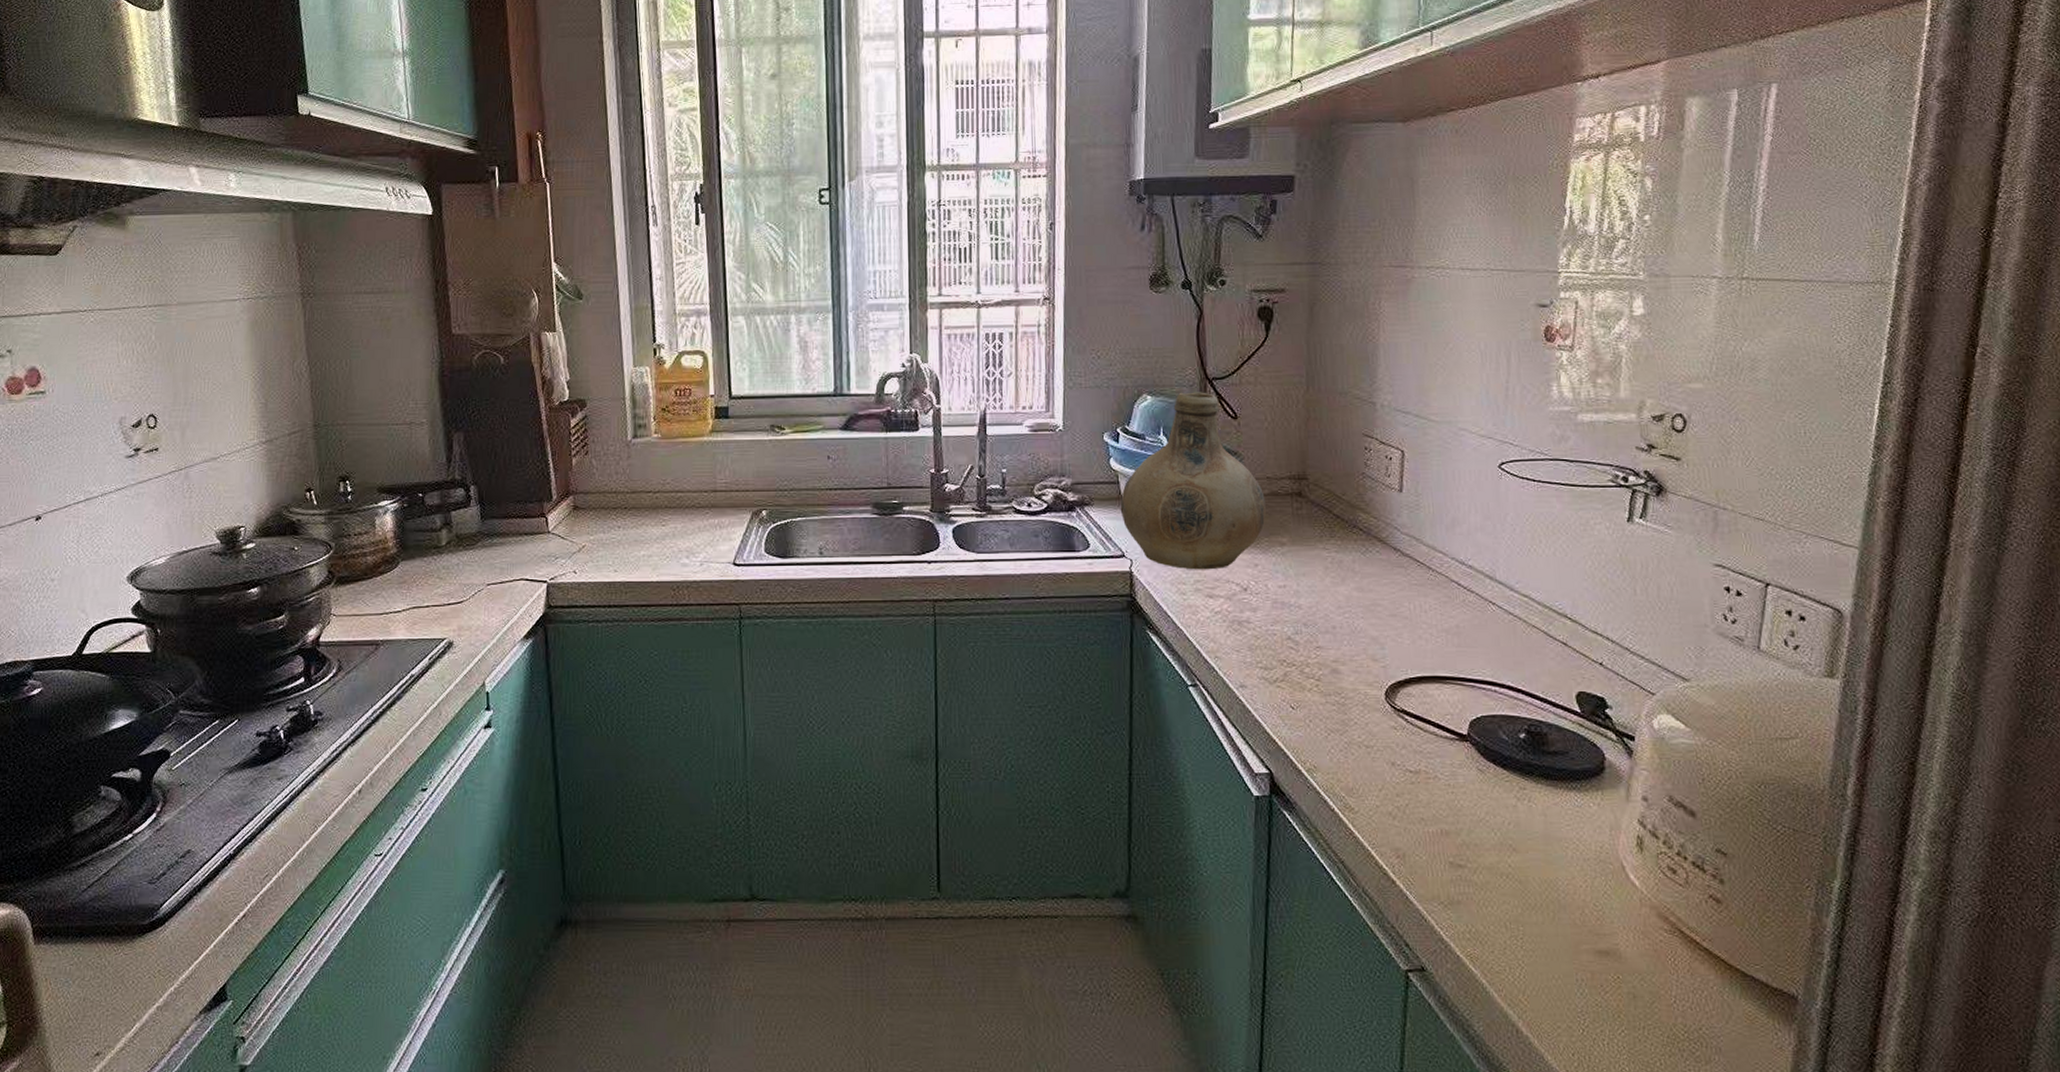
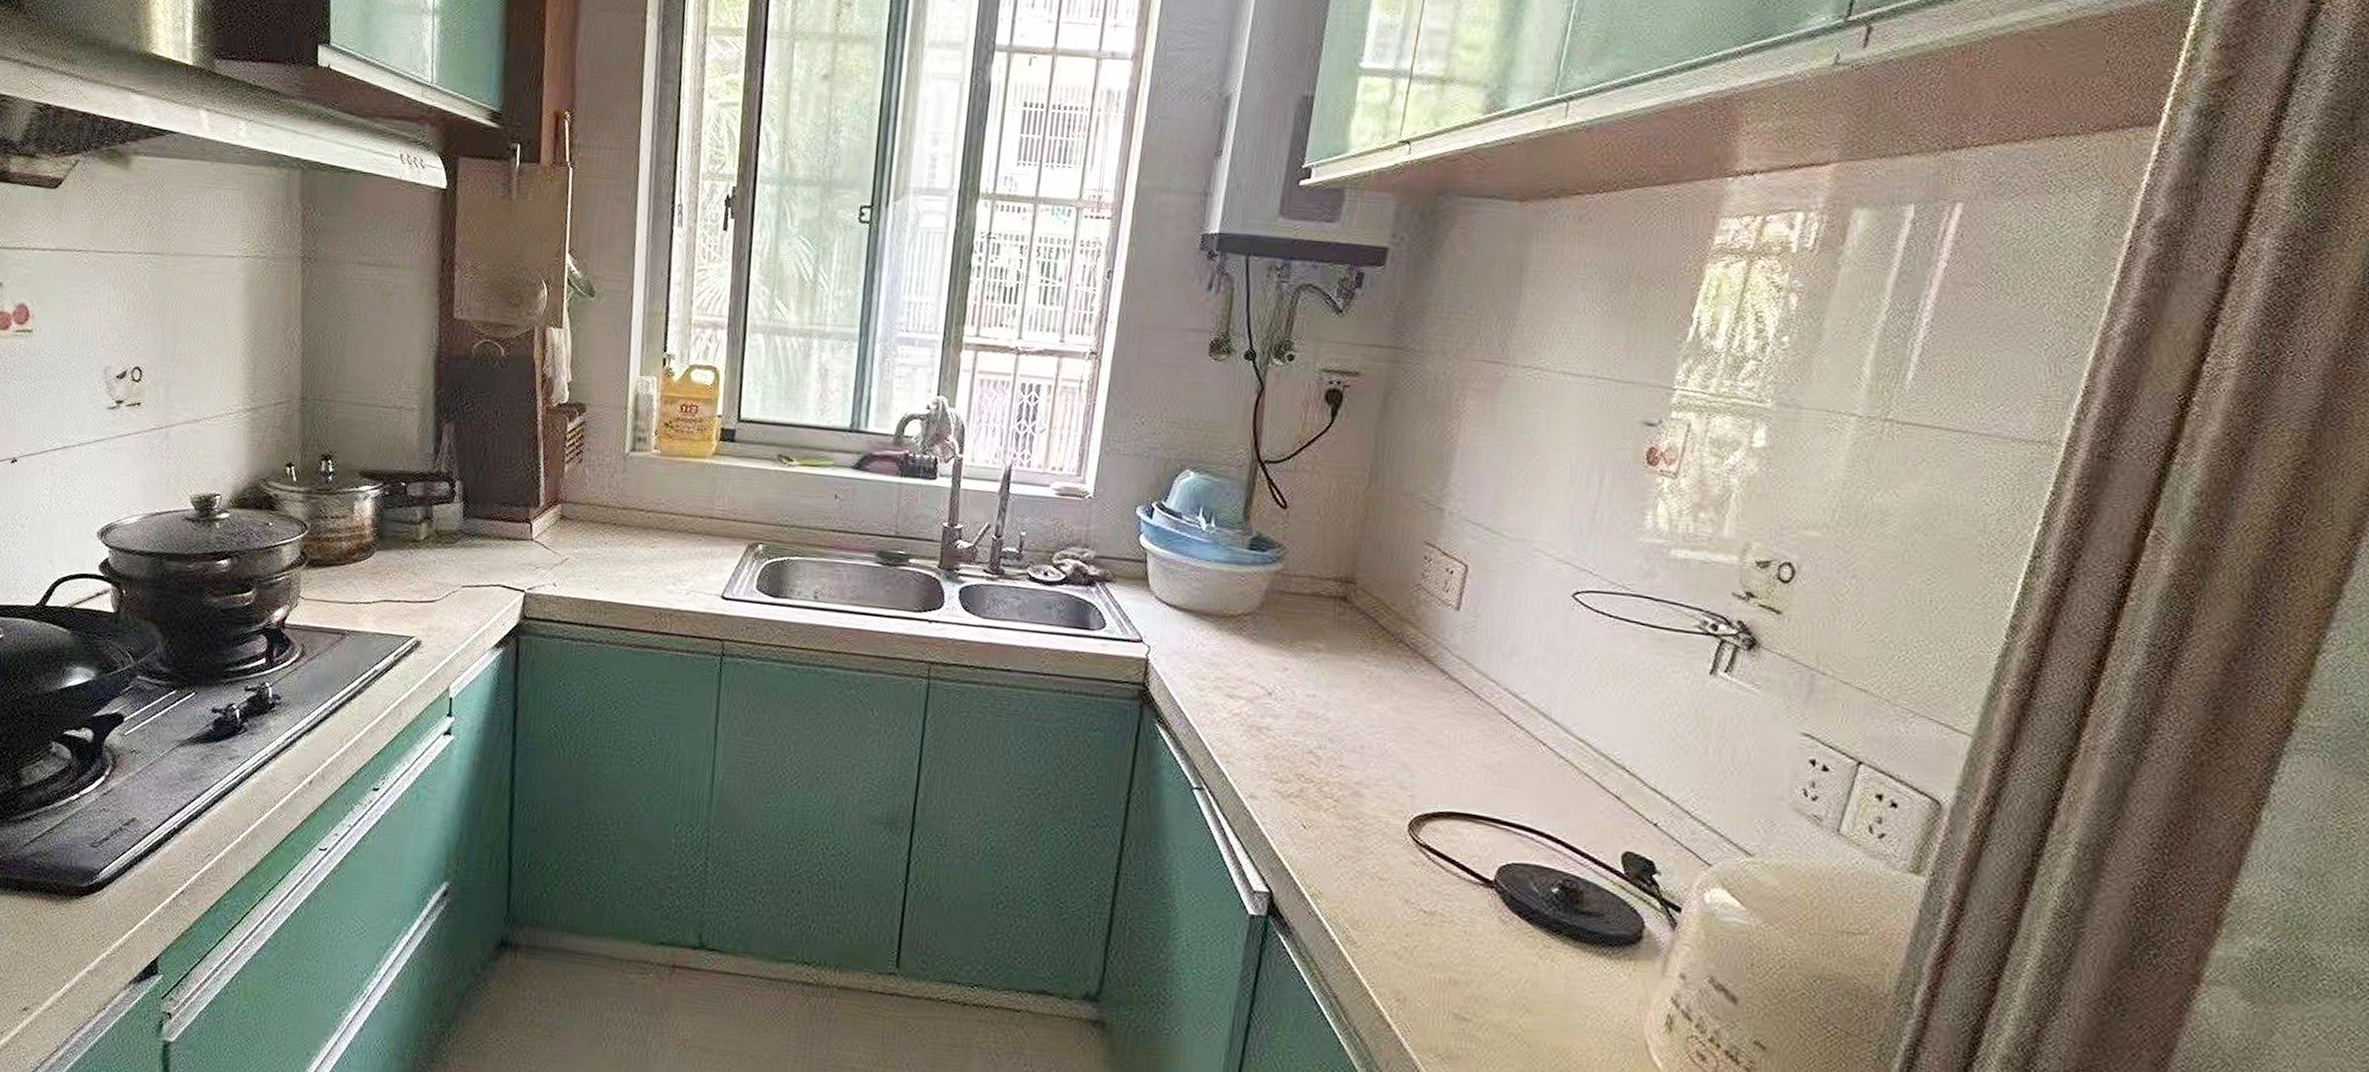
ceramic jug: present [1120,392,1266,570] -> none [1144,472,1306,668]

